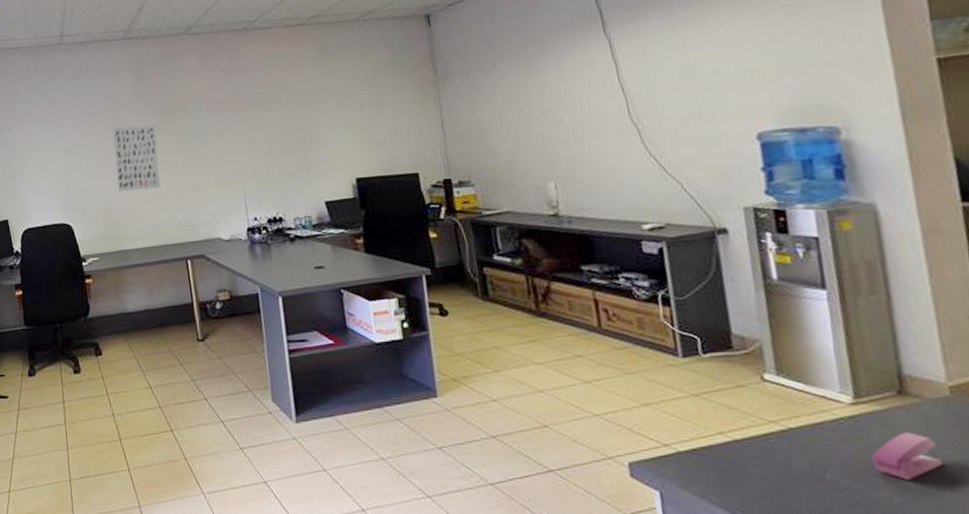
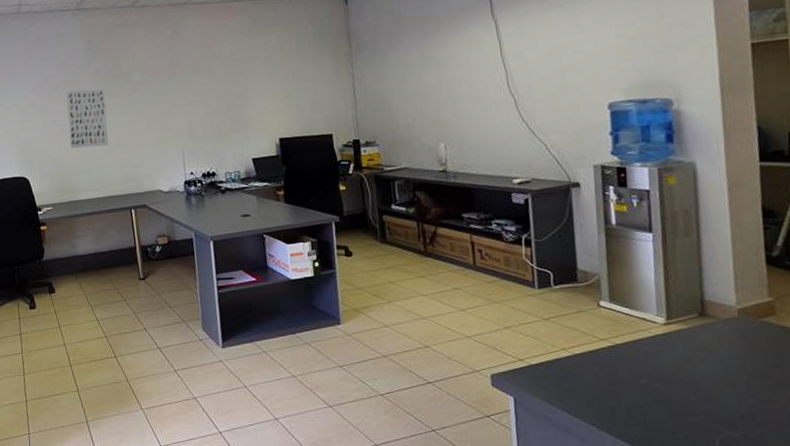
stapler: present [870,432,943,481] -> none [675,345,728,384]

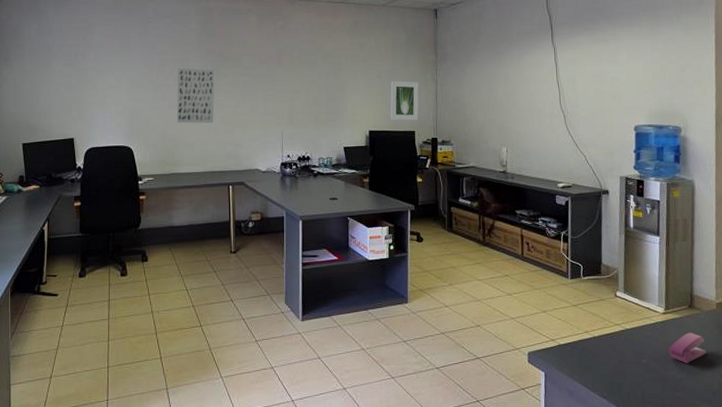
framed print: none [299,78,336,125] -> present [390,81,419,121]
stapler: none [675,345,728,384] -> present [669,332,706,364]

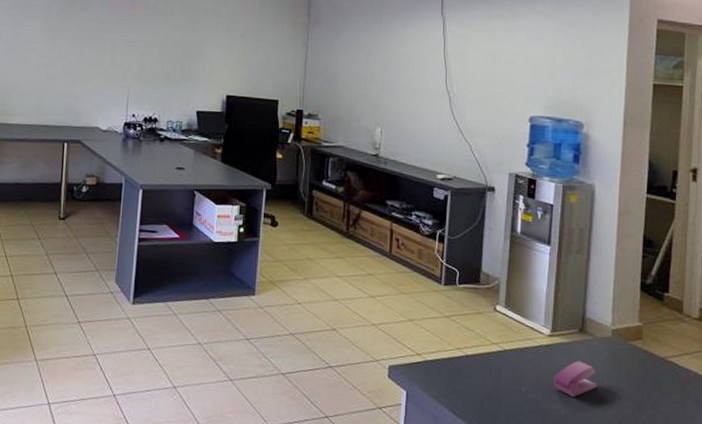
wall art: present [176,68,215,124] -> none [12,7,59,71]
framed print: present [390,81,419,121] -> none [251,41,287,88]

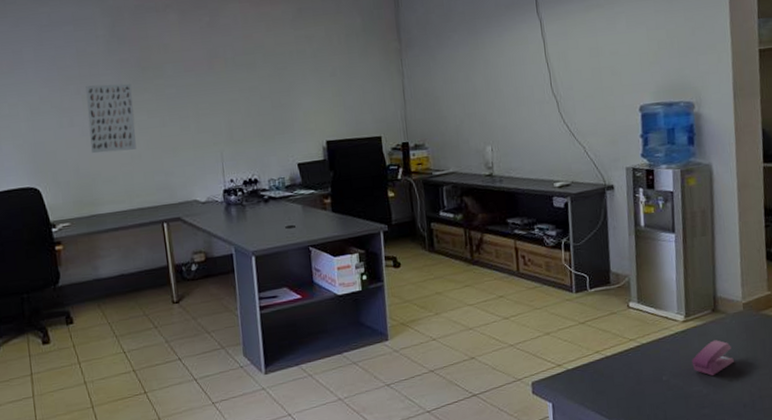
wall art: none [12,7,59,71] -> present [85,83,137,154]

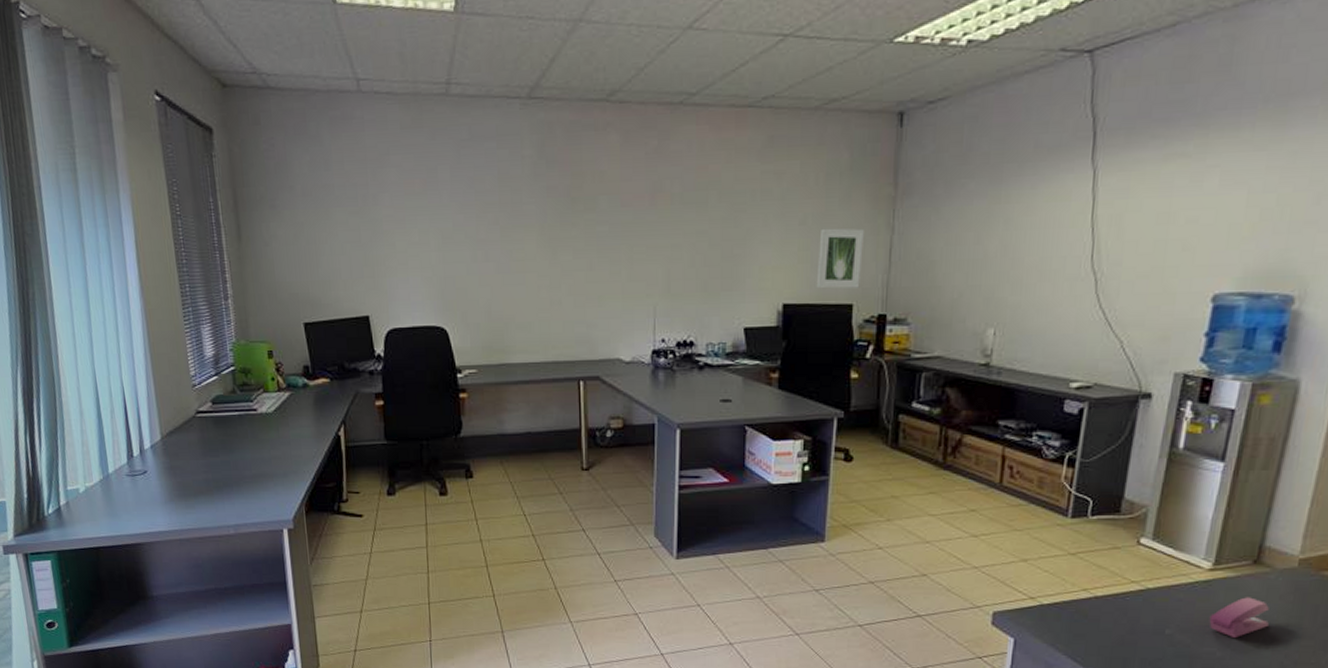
wall art: present [85,83,137,154] -> none [505,215,558,295]
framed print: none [347,76,385,126] -> present [816,228,864,289]

